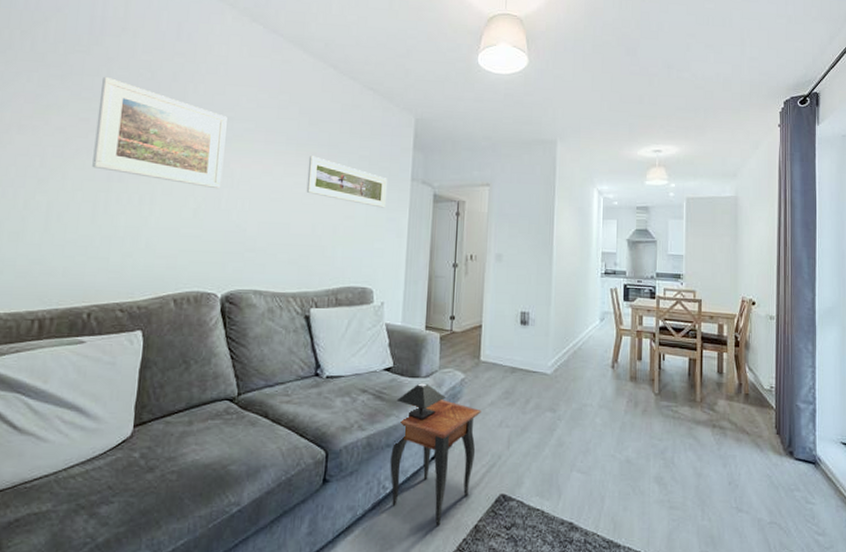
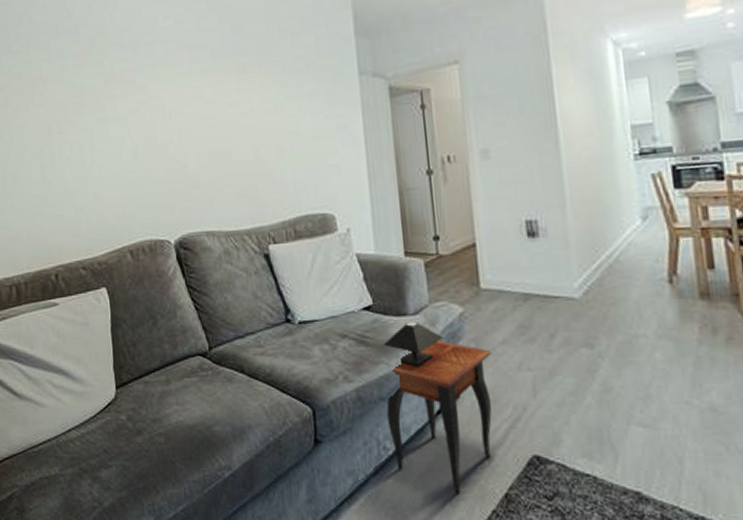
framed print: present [92,76,227,189] -> none [26,24,153,125]
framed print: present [306,156,387,208] -> none [238,67,333,116]

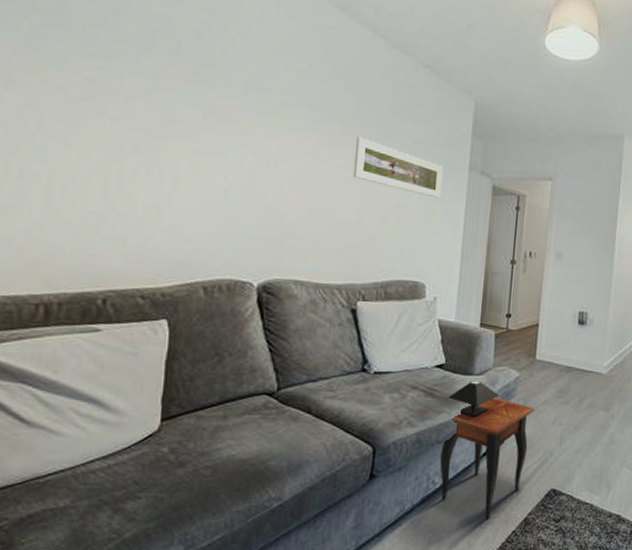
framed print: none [238,67,333,116] -> present [353,137,443,198]

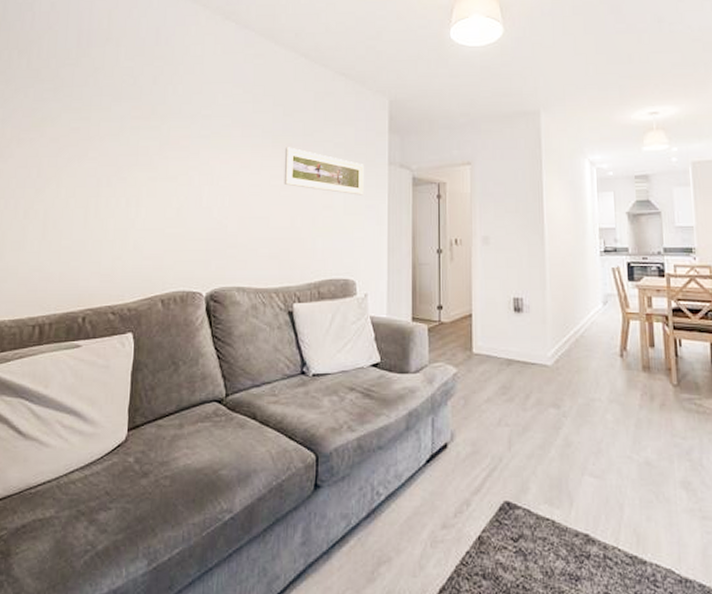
side table: present [440,379,535,519] -> none [383,378,477,537]

